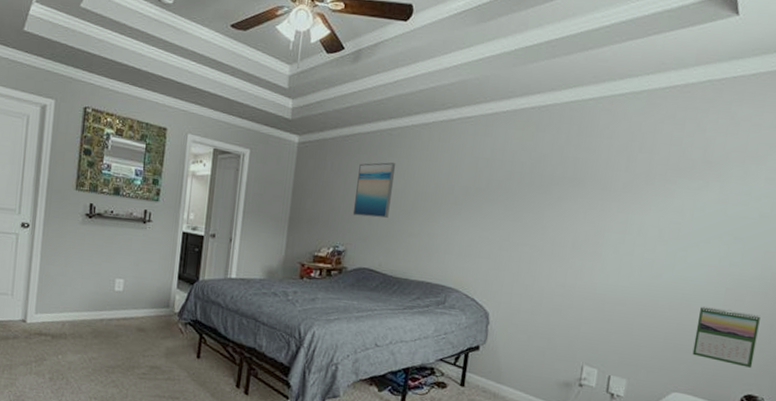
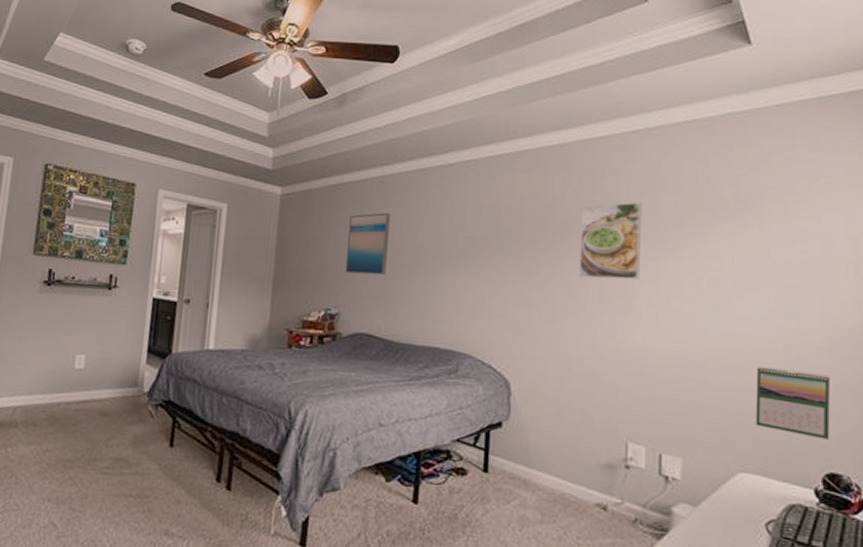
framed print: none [557,160,621,229] -> present [579,202,643,280]

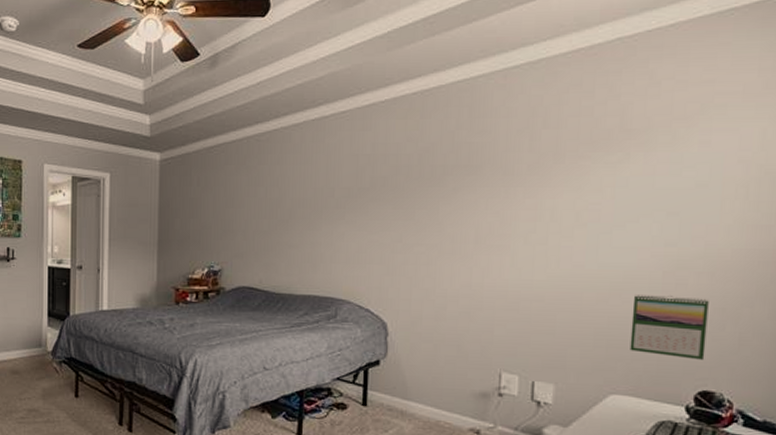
wall art: present [345,213,391,276] -> none [225,171,268,232]
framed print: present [579,202,643,280] -> none [455,140,522,220]

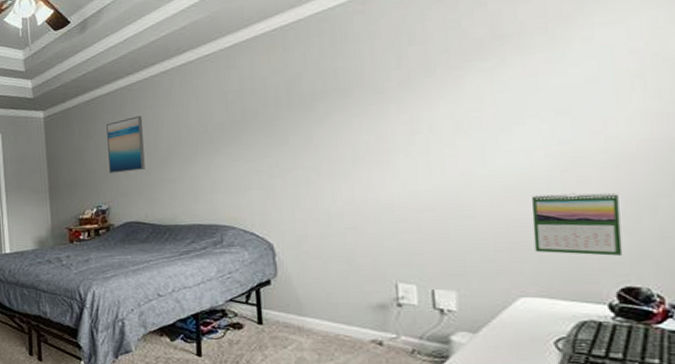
wall art: none [225,171,268,232] -> present [106,116,145,173]

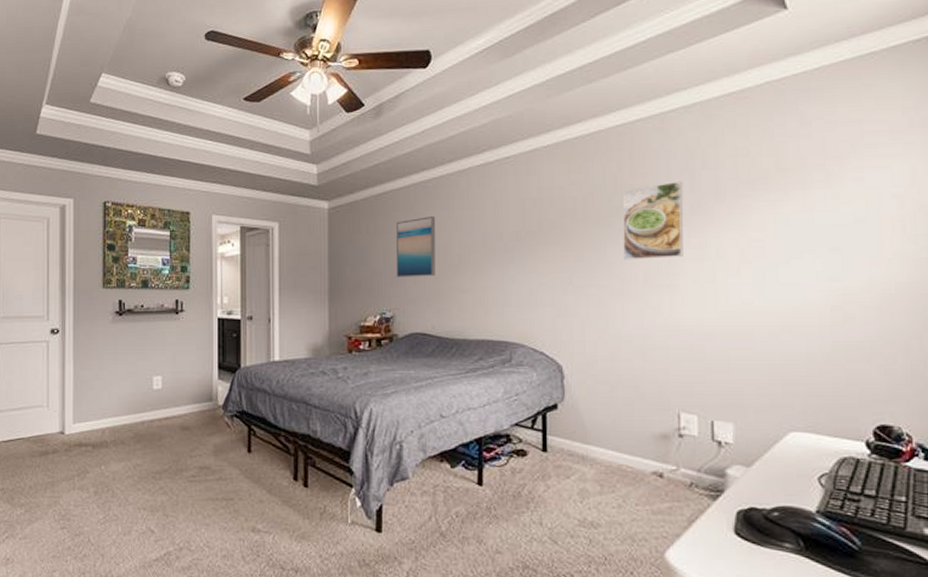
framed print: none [325,59,393,141] -> present [622,181,684,260]
calendar: present [531,192,623,256] -> none [804,330,880,394]

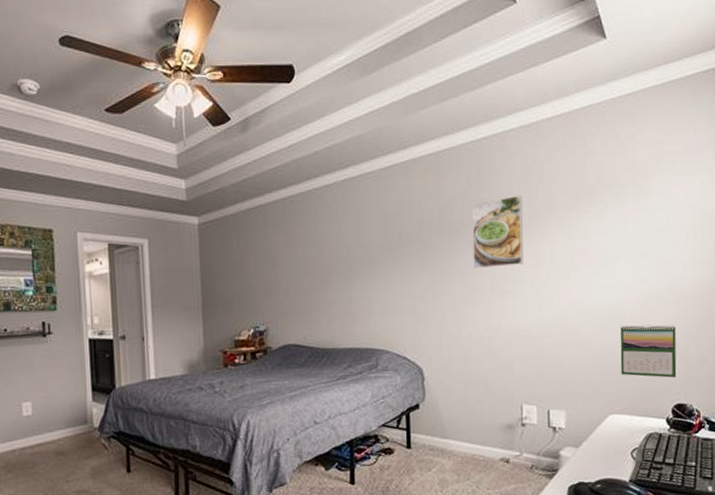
wall art: present [396,216,436,277] -> none [266,231,305,291]
calendar: none [804,330,880,394] -> present [620,325,677,378]

